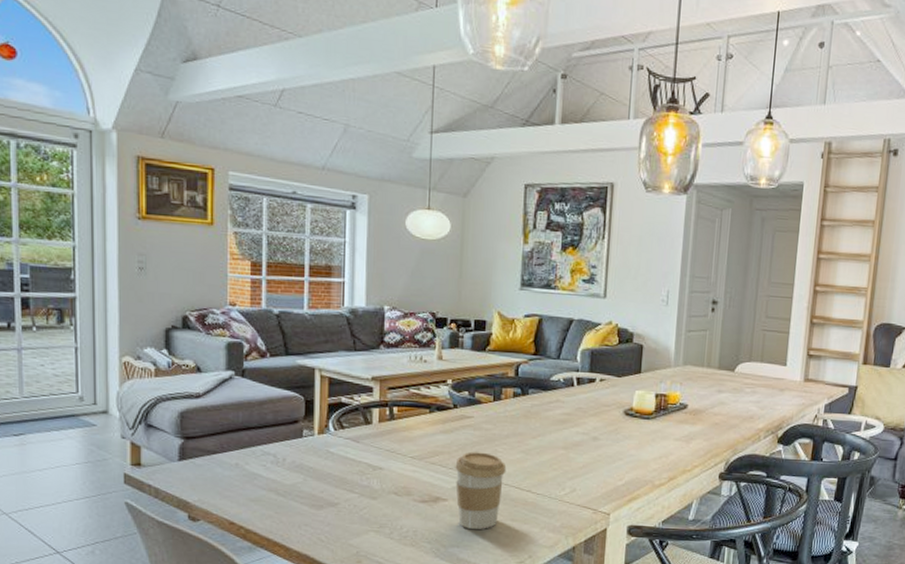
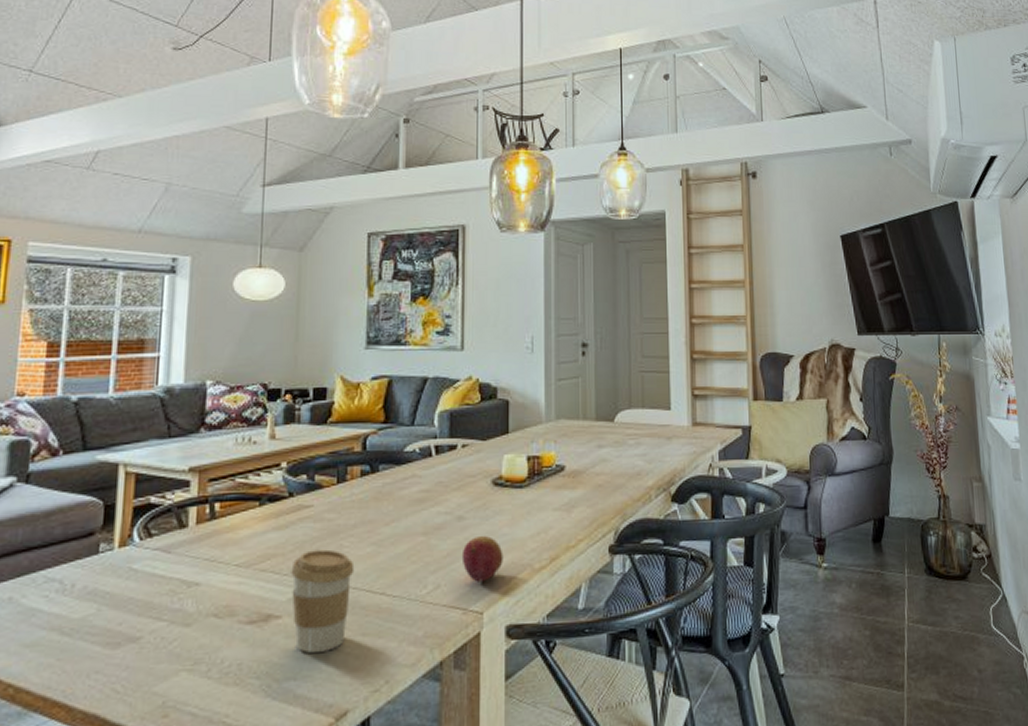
fruit: none [594,455,630,491] -> present [461,536,503,582]

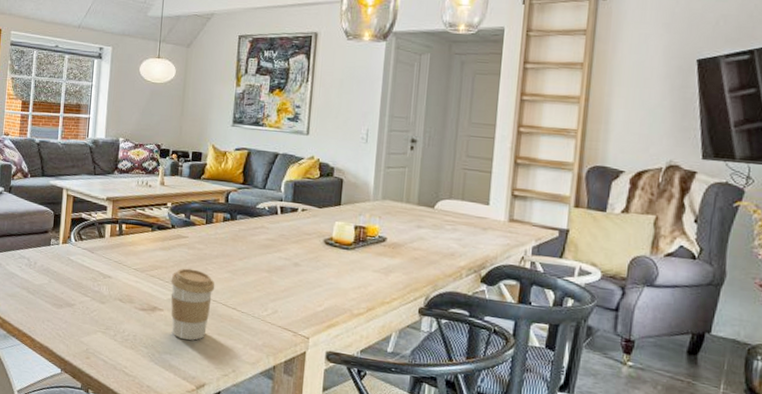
fruit: present [461,536,503,582] -> none [295,281,329,316]

